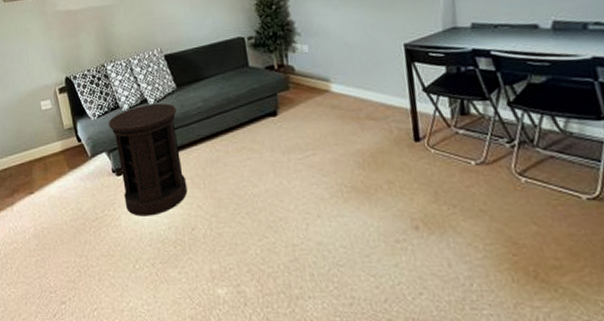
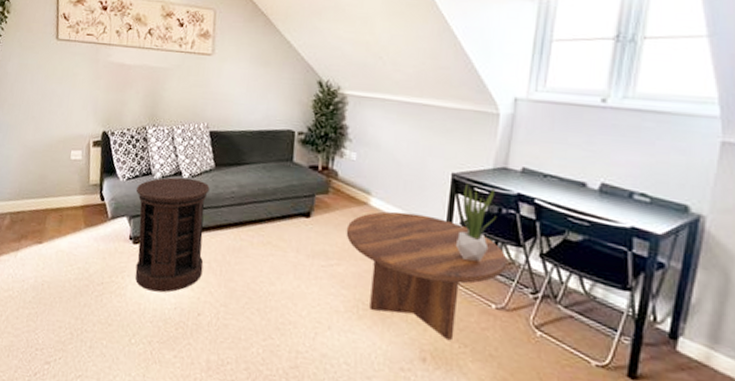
coffee table: none [314,89,478,205] -> present [346,211,507,341]
potted plant: none [417,49,457,124] -> present [455,183,496,262]

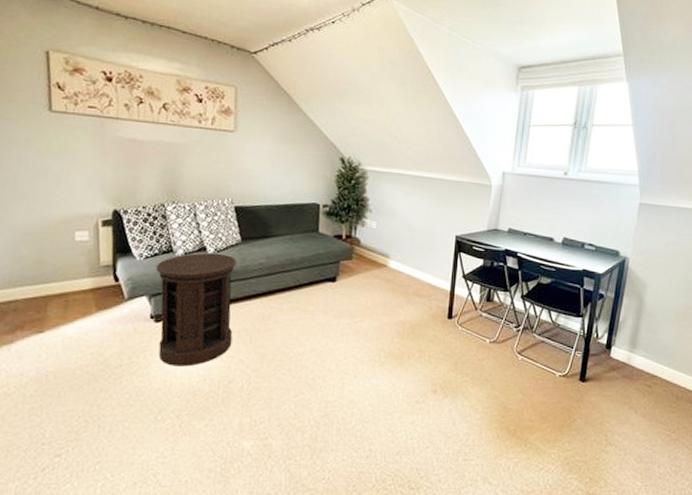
coffee table: present [346,211,507,341] -> none [368,271,498,373]
potted plant: present [455,183,496,262] -> none [458,243,489,306]

